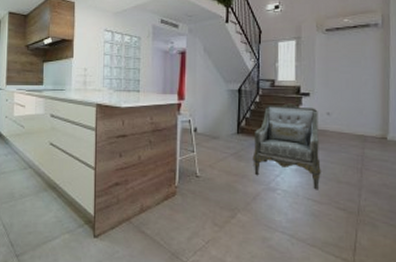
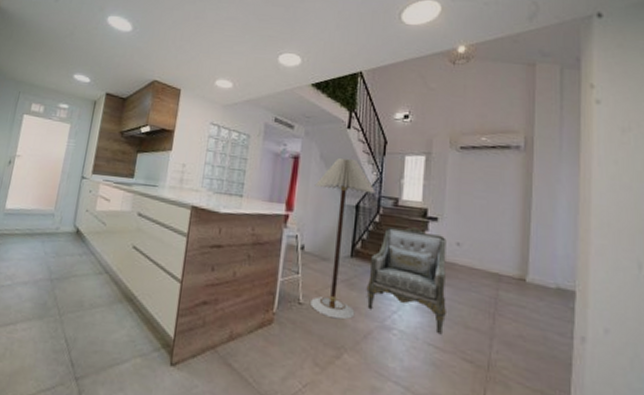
floor lamp: none [201,49,254,186] -> present [311,158,375,320]

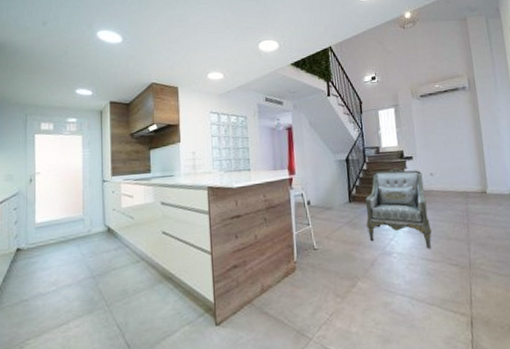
floor lamp: present [311,158,375,320] -> none [309,121,361,256]

